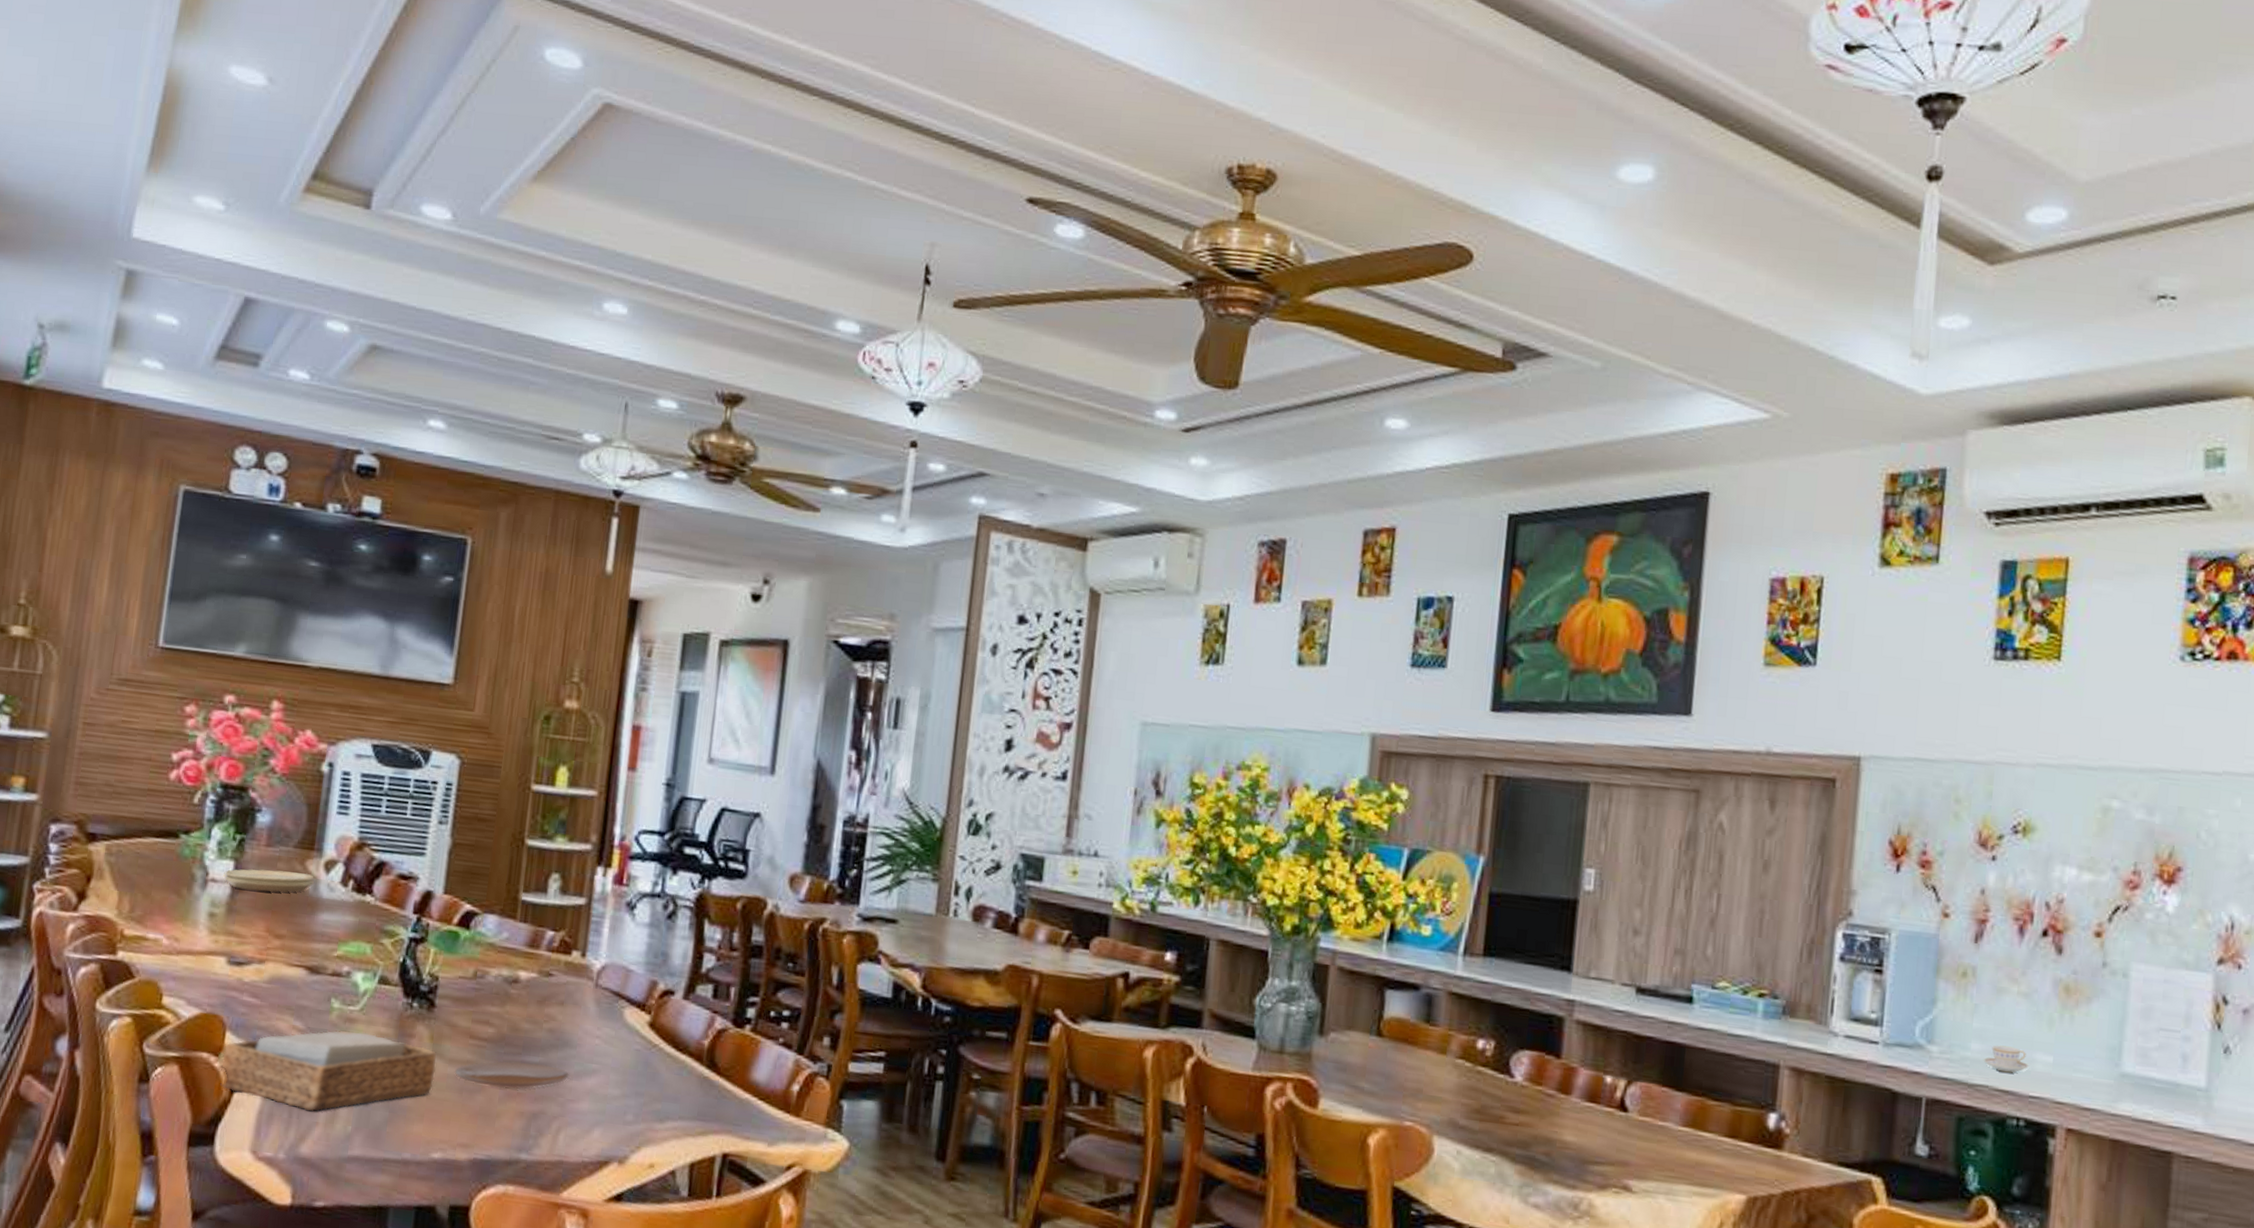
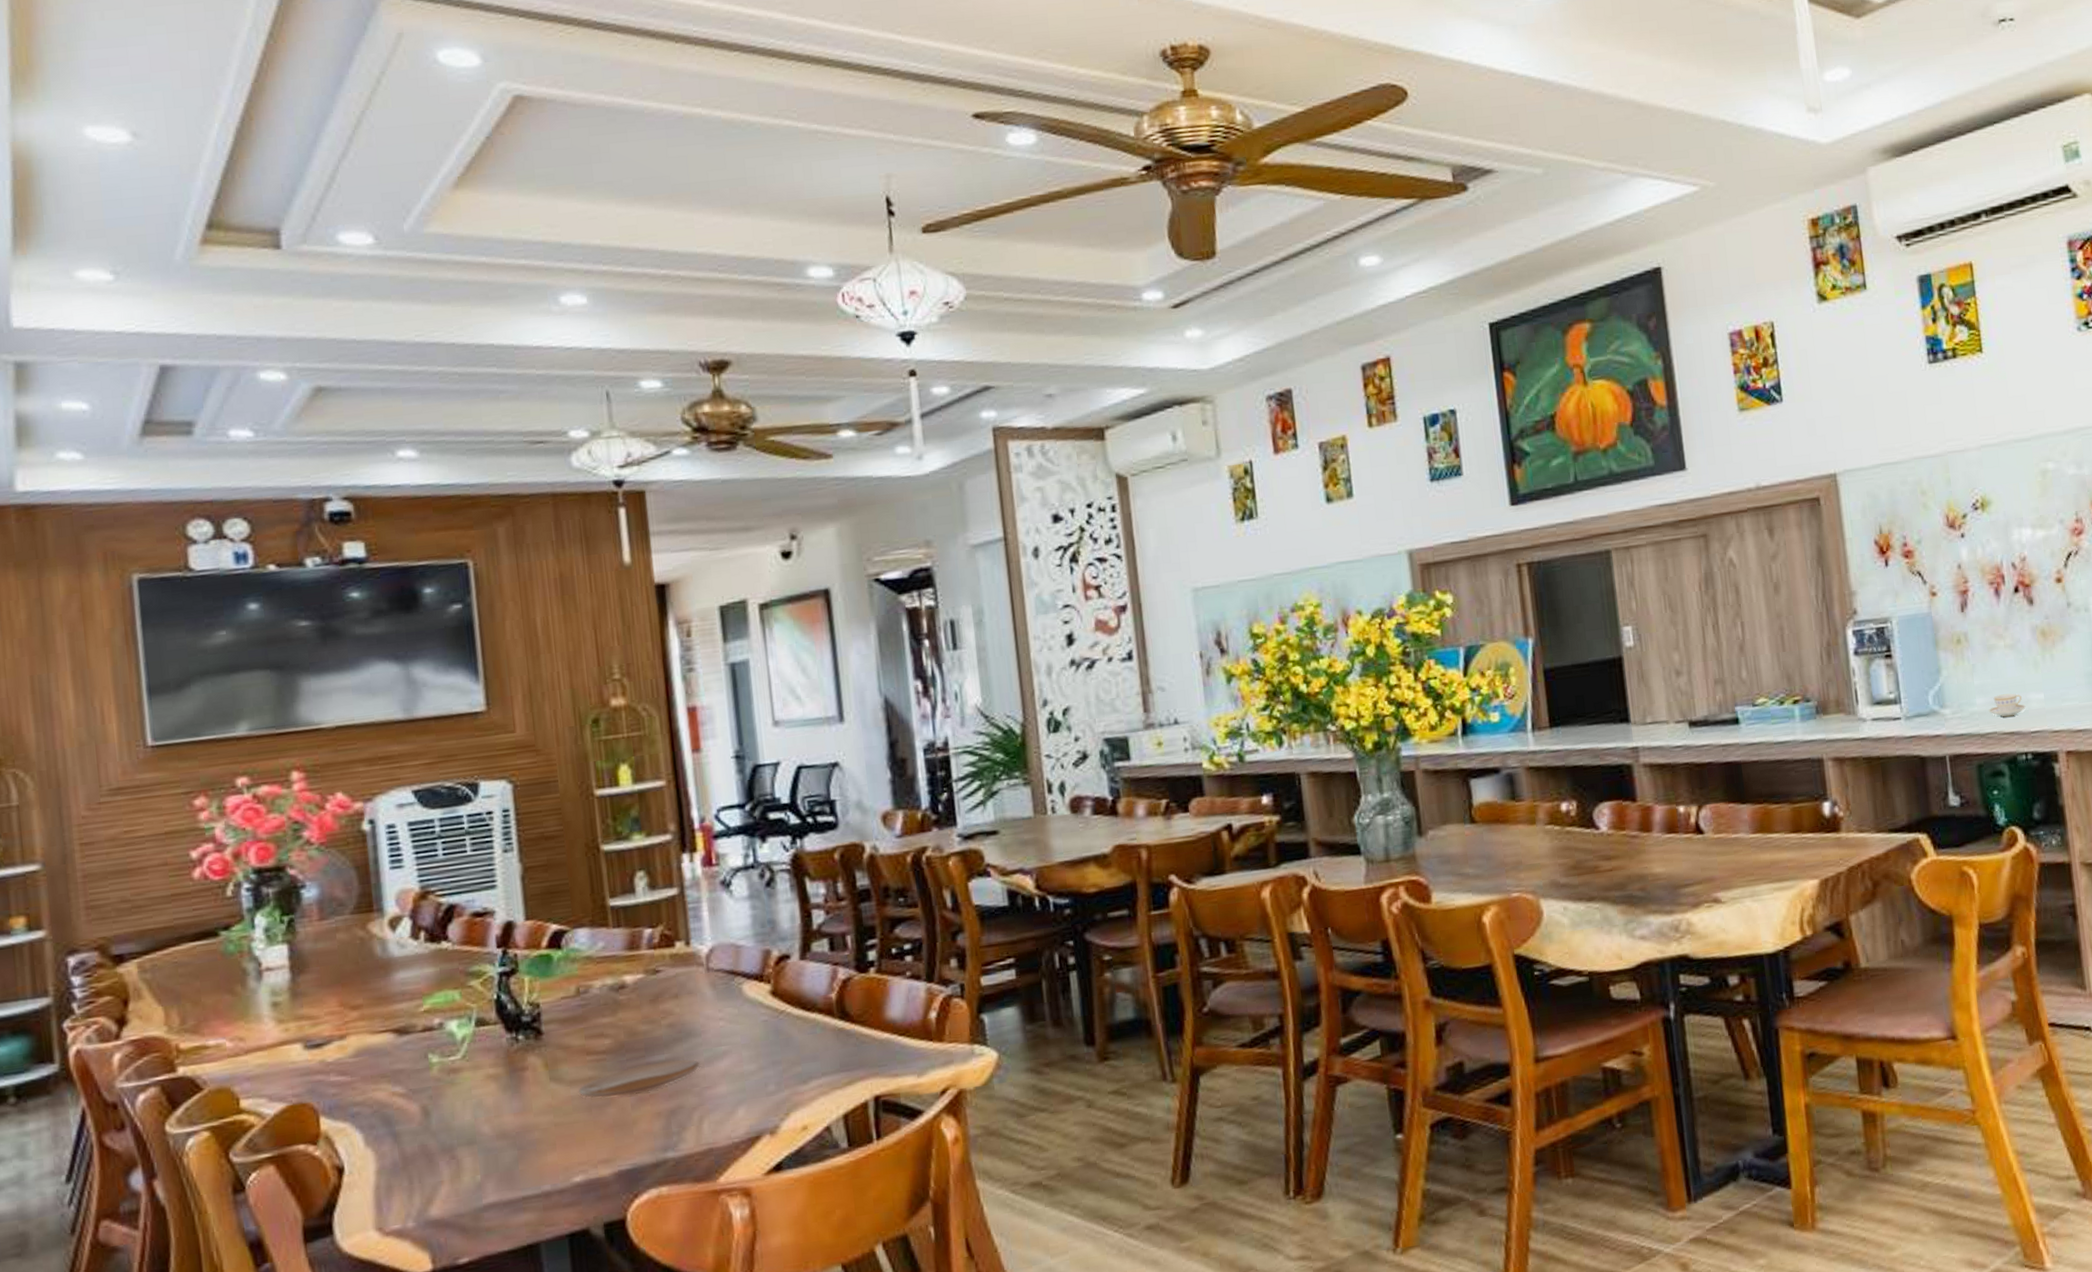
napkin holder: present [220,1030,437,1112] -> none [321,1076,559,1176]
plate: present [224,869,315,893] -> none [278,937,382,971]

